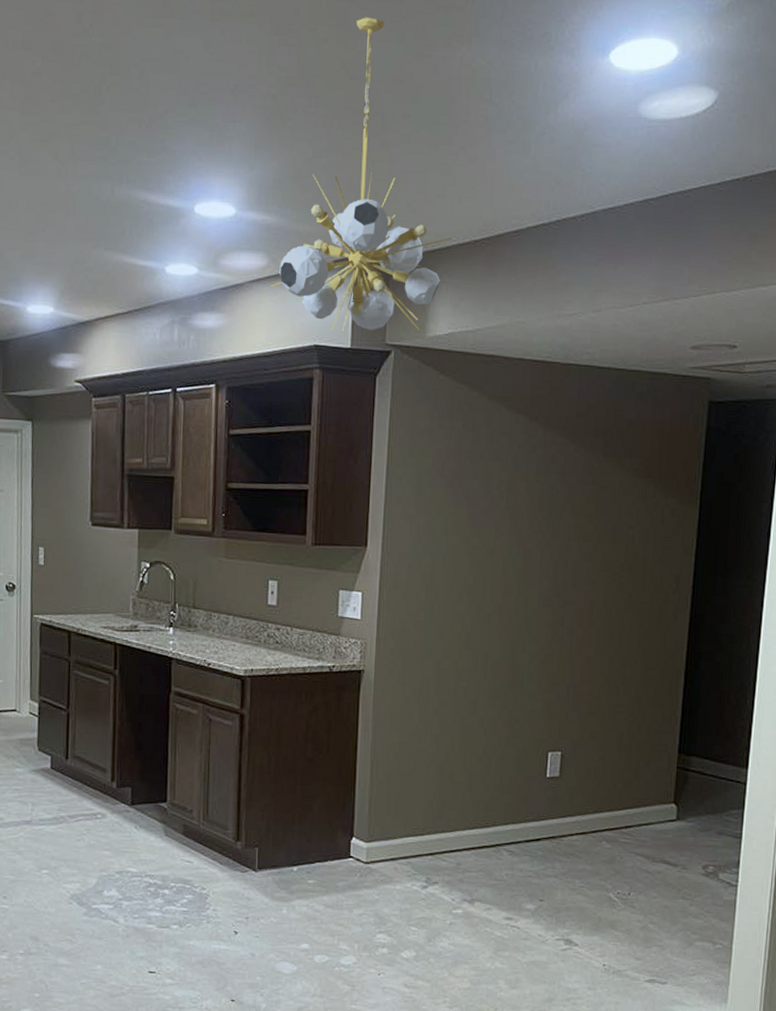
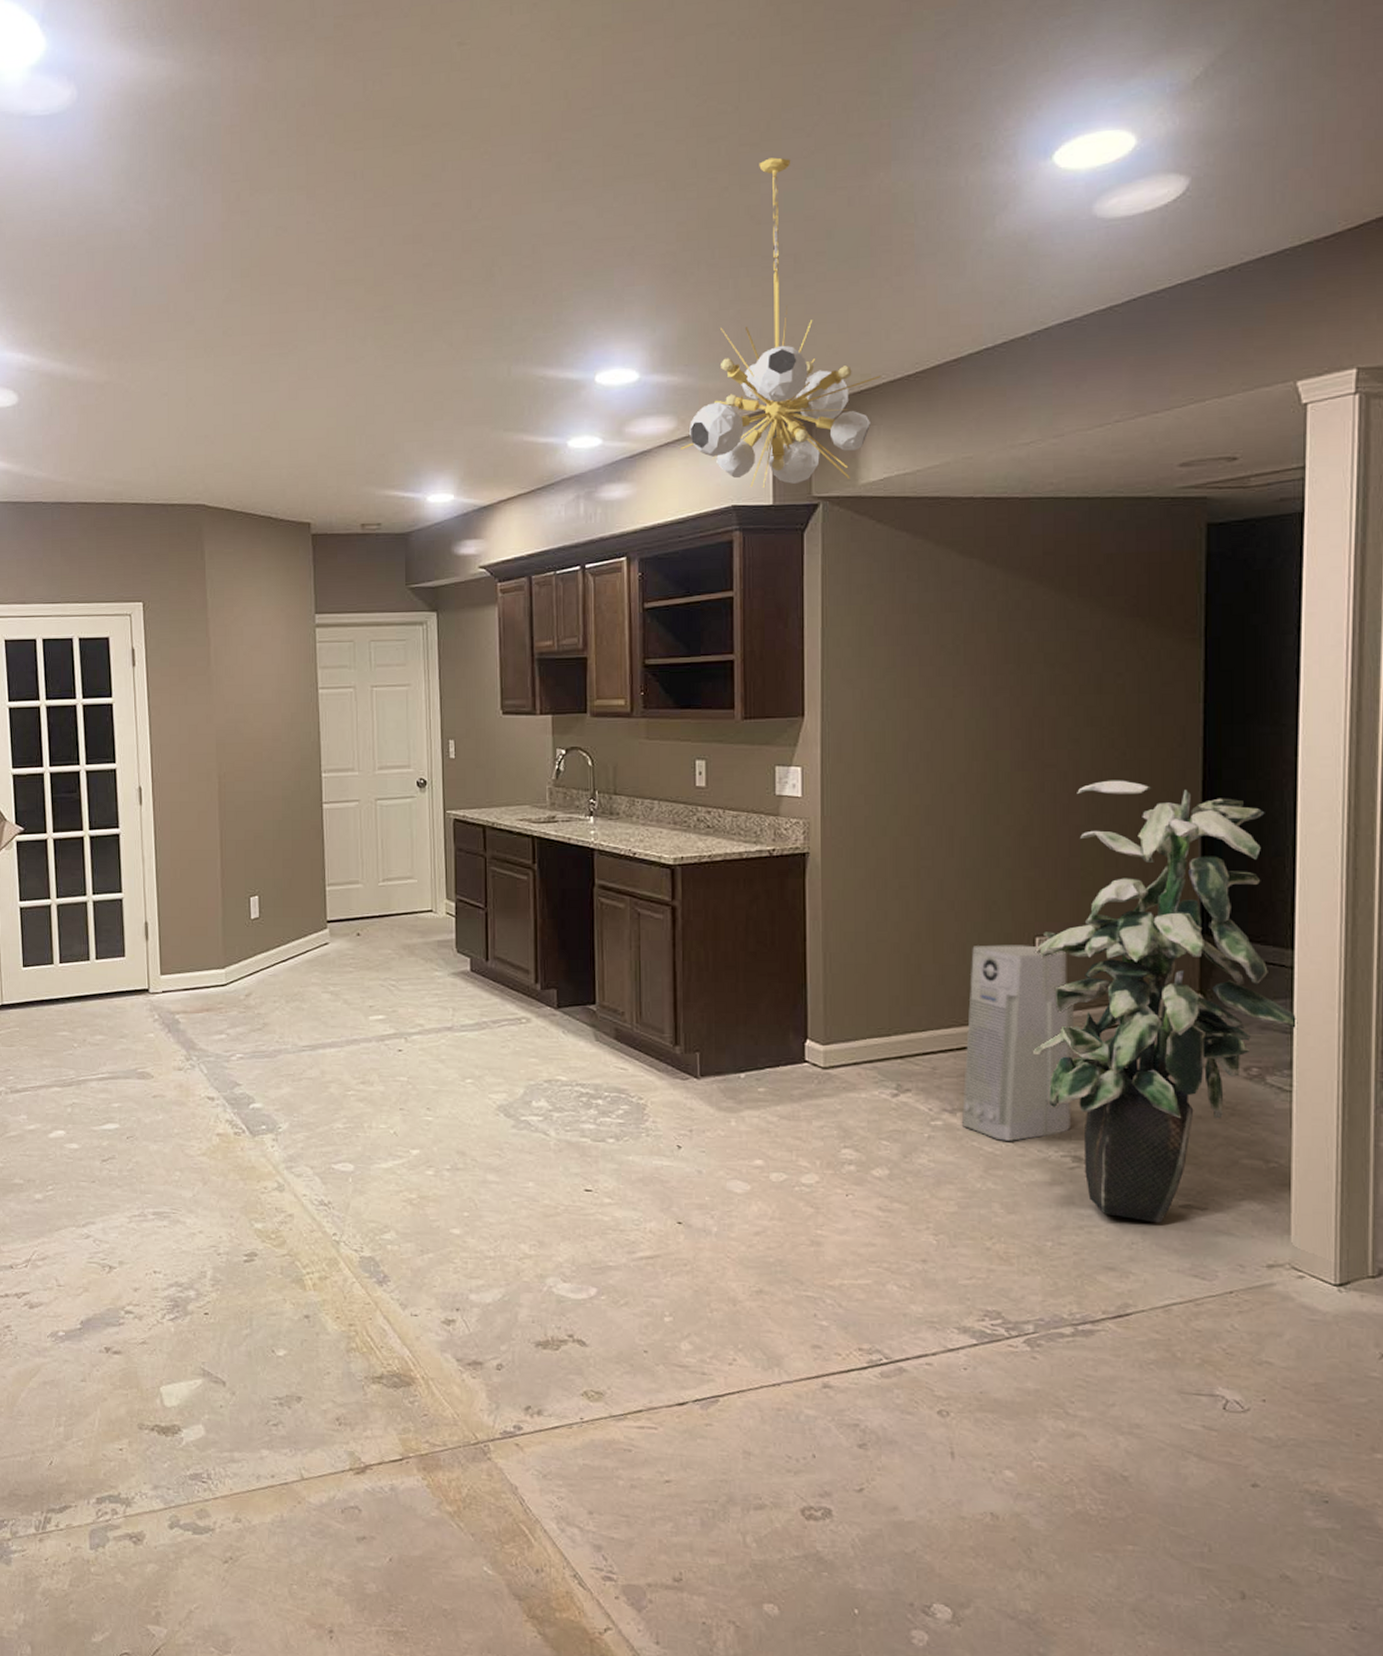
air purifier: none [478,757,576,927] -> present [961,945,1075,1141]
indoor plant: none [539,618,746,995] -> present [1032,780,1298,1223]

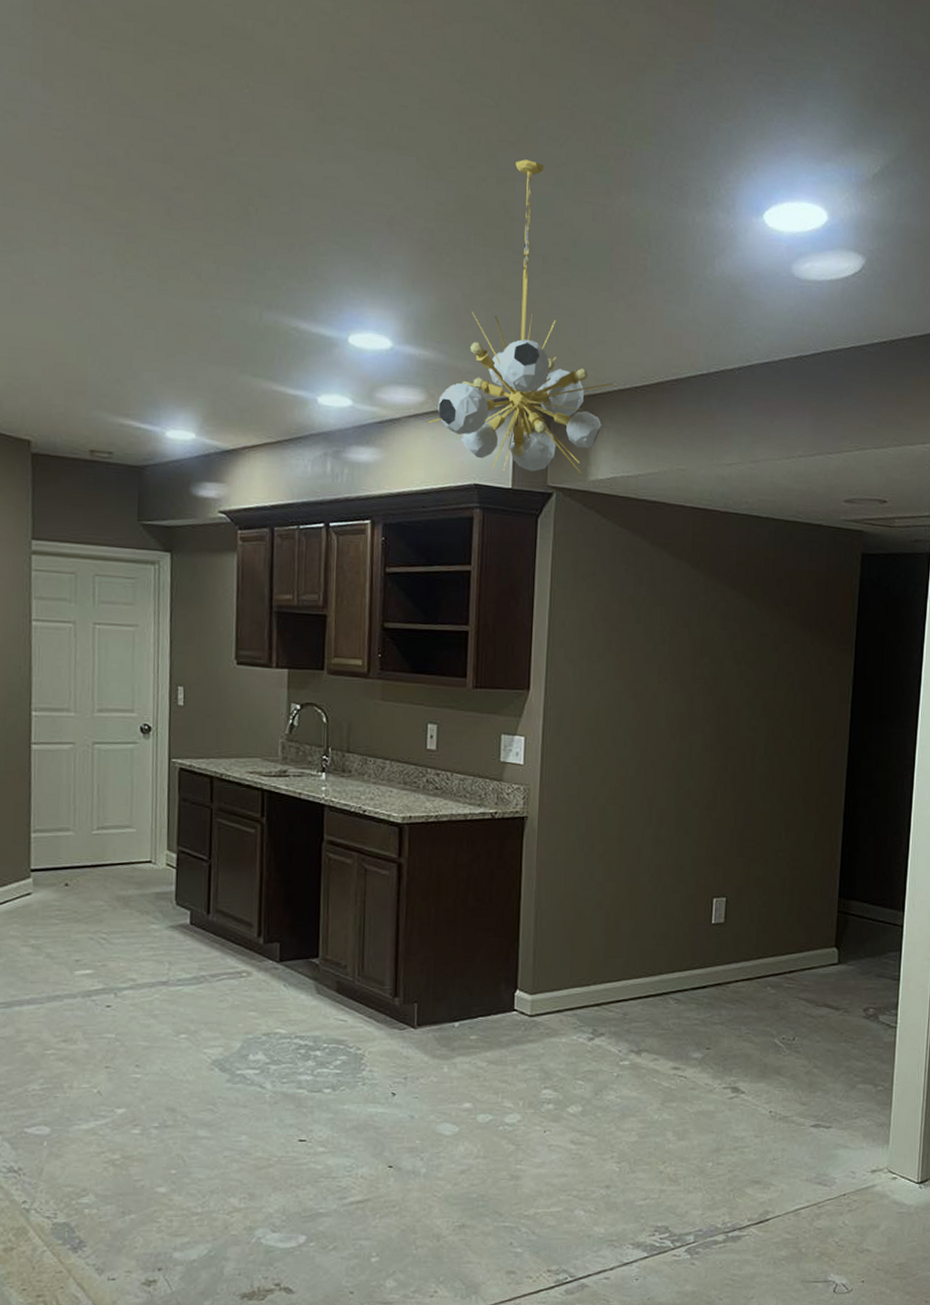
air purifier: present [961,945,1075,1141] -> none [645,904,741,1077]
indoor plant: present [1032,780,1298,1223] -> none [705,764,904,1141]

